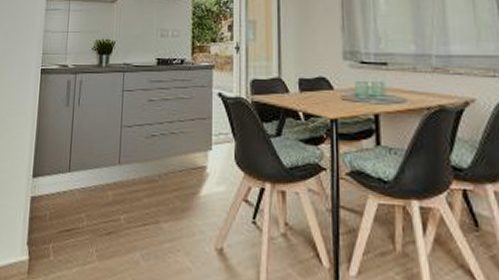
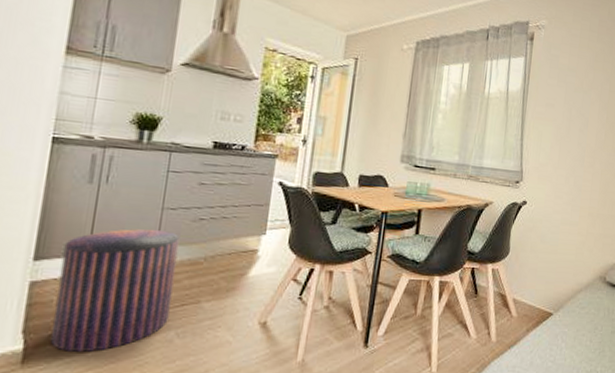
stool: none [46,147,137,268] -> present [49,229,180,352]

